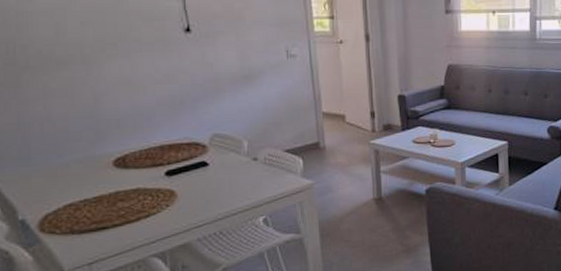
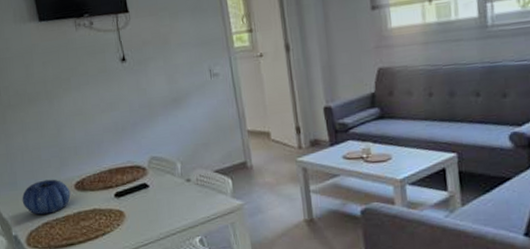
decorative bowl: none [36,154,107,195] -> present [22,179,71,215]

